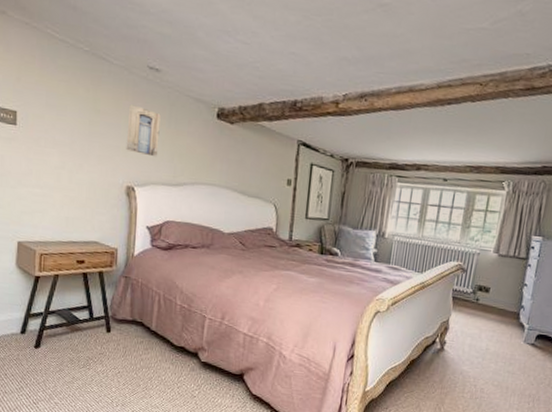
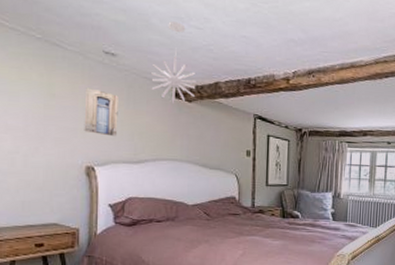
pendant light: none [193,35,241,125] -> present [150,21,198,103]

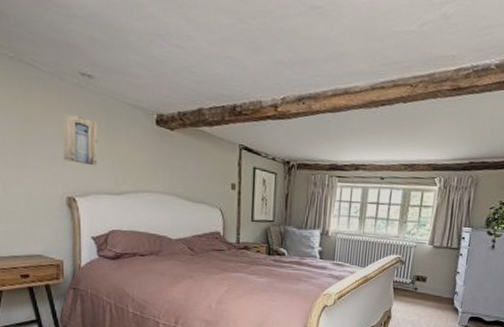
pendant light: present [150,21,198,103] -> none [129,39,180,131]

